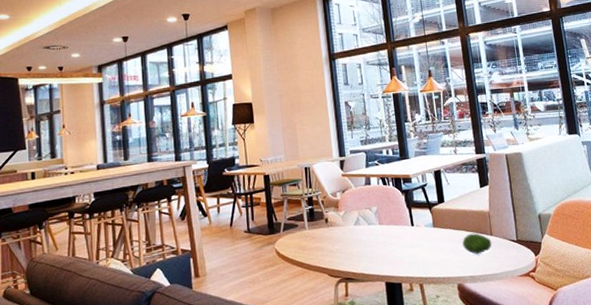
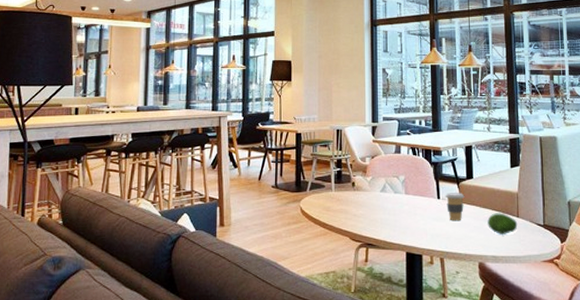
coffee cup: none [418,217,438,247] -> present [445,193,465,221]

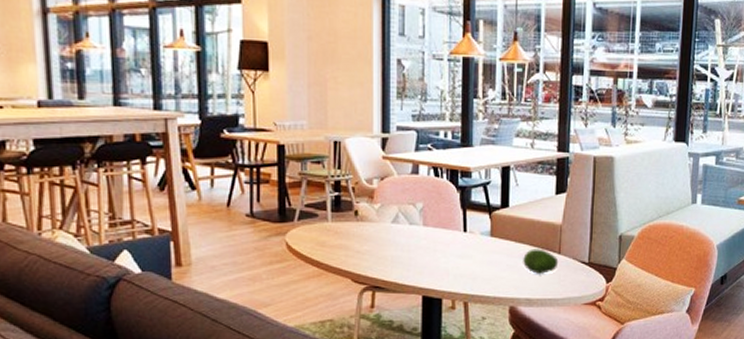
coffee cup: present [445,193,465,221] -> none [473,224,498,259]

